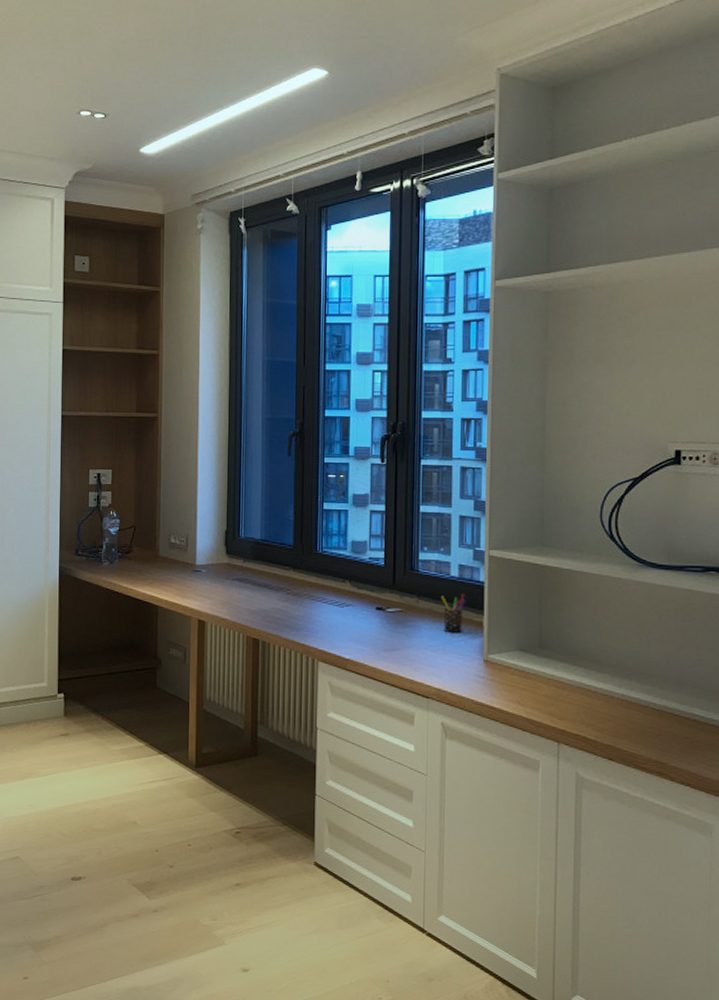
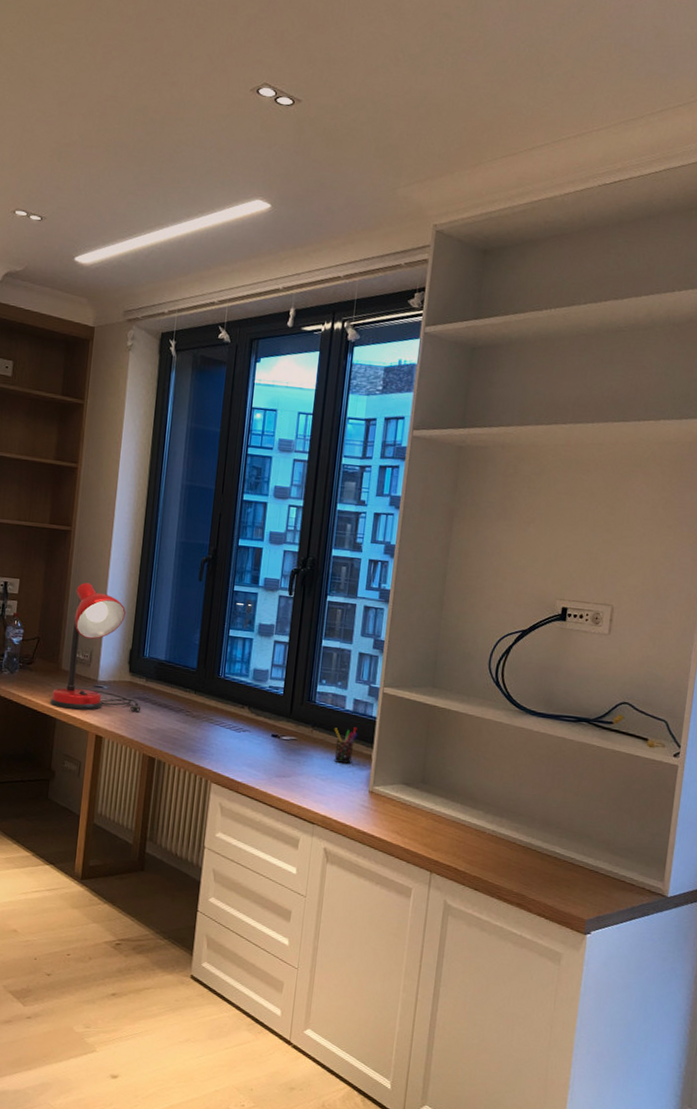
desk lamp: none [151,467,241,596] -> present [50,582,141,712]

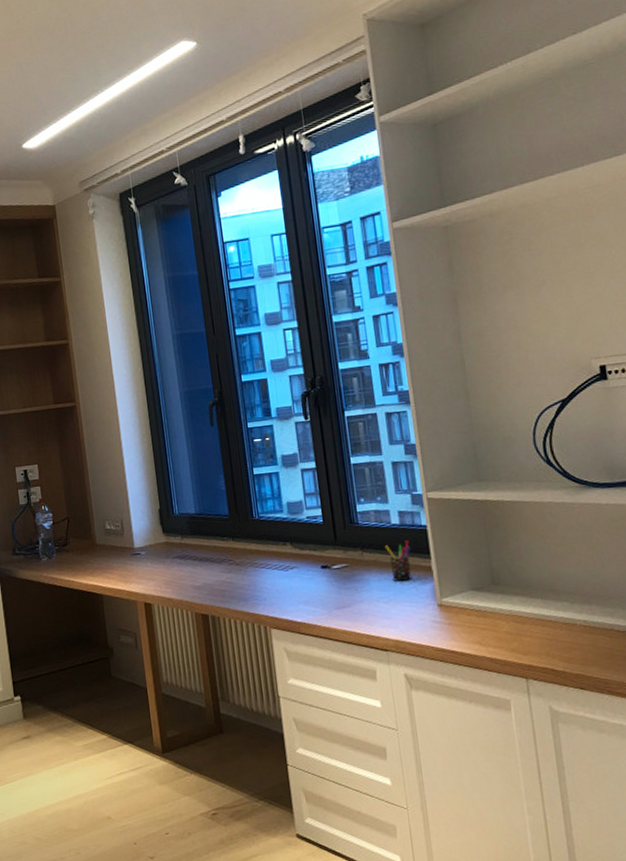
desk lamp: present [50,582,141,712] -> none [92,453,183,583]

